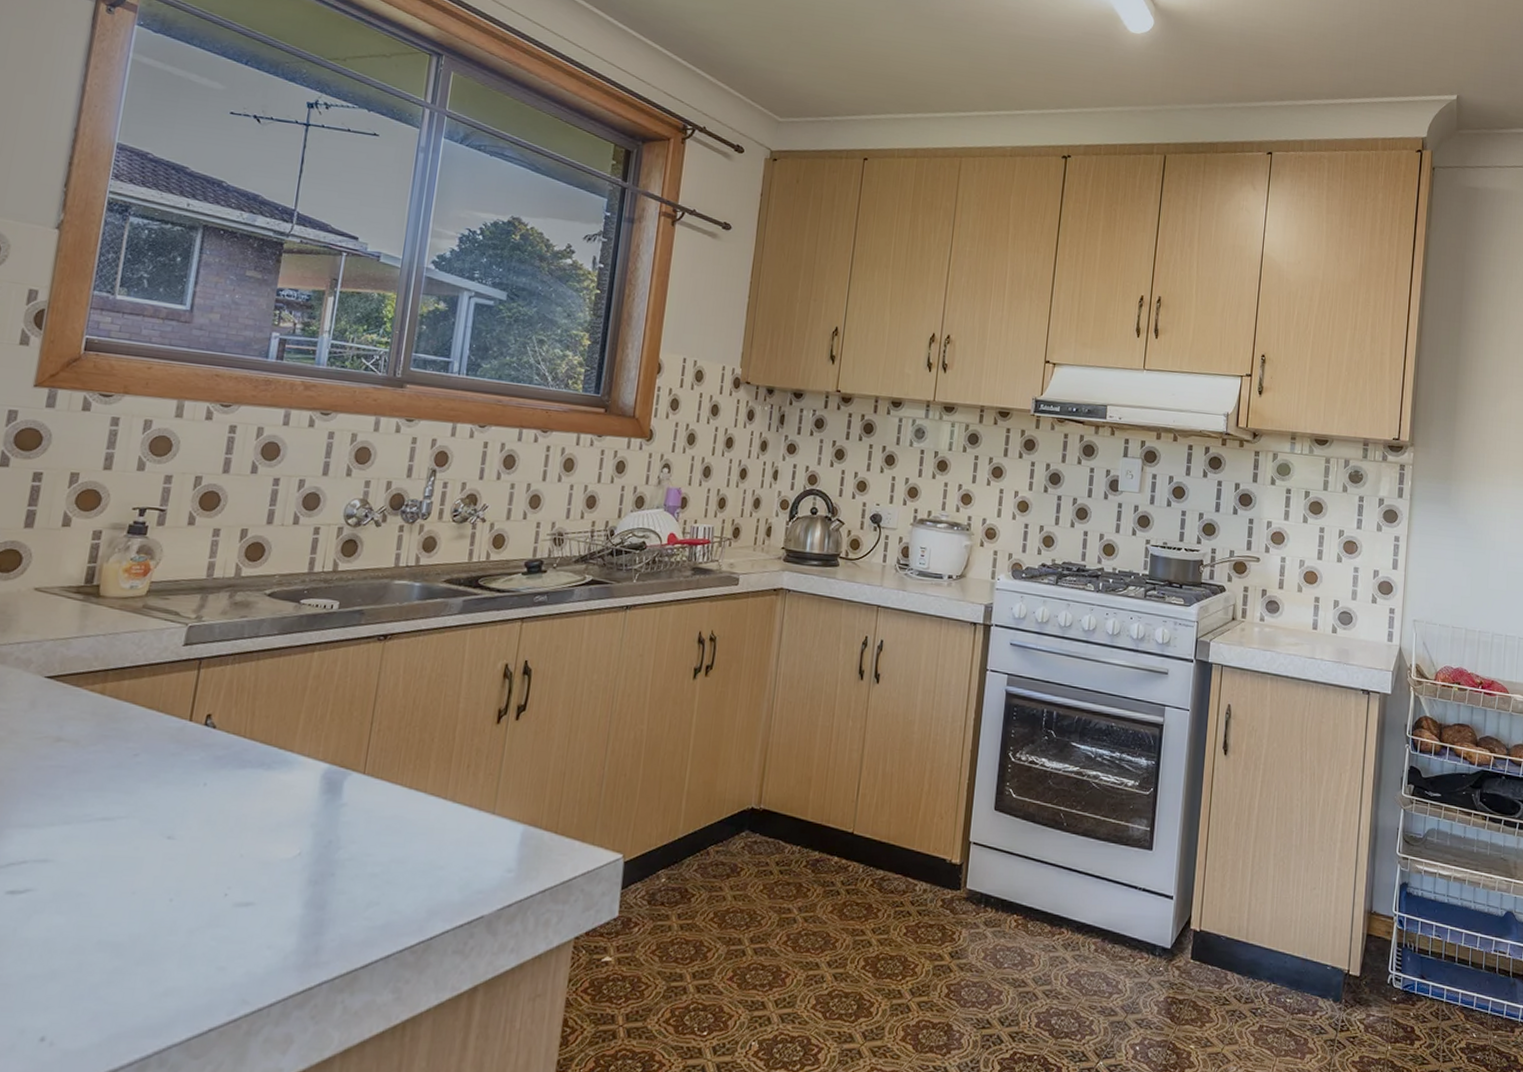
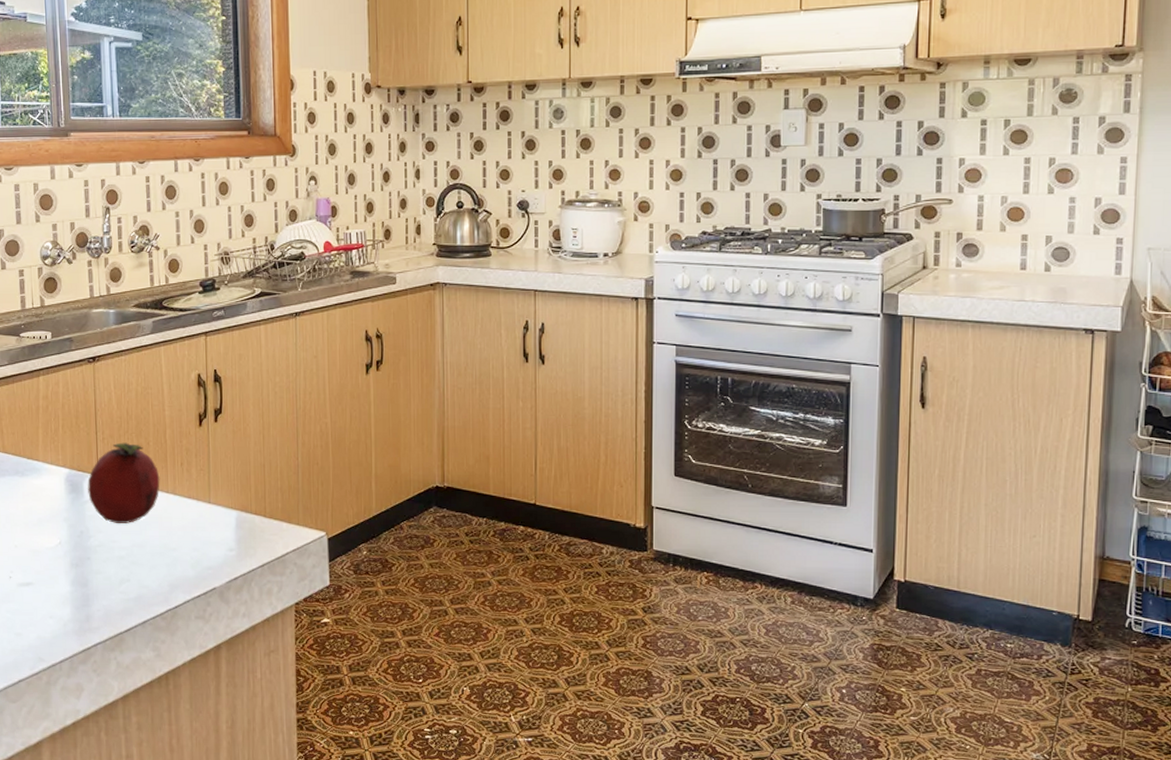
fruit: none [347,736,440,834] -> present [87,442,160,523]

